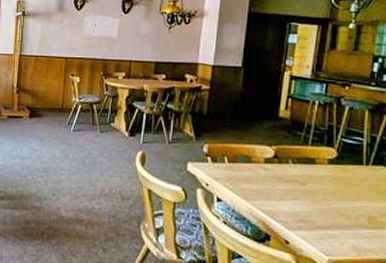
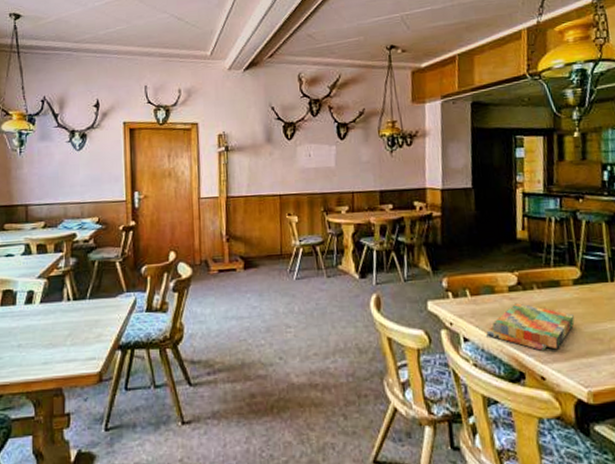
board game: none [239,174,324,219] -> present [486,303,575,351]

